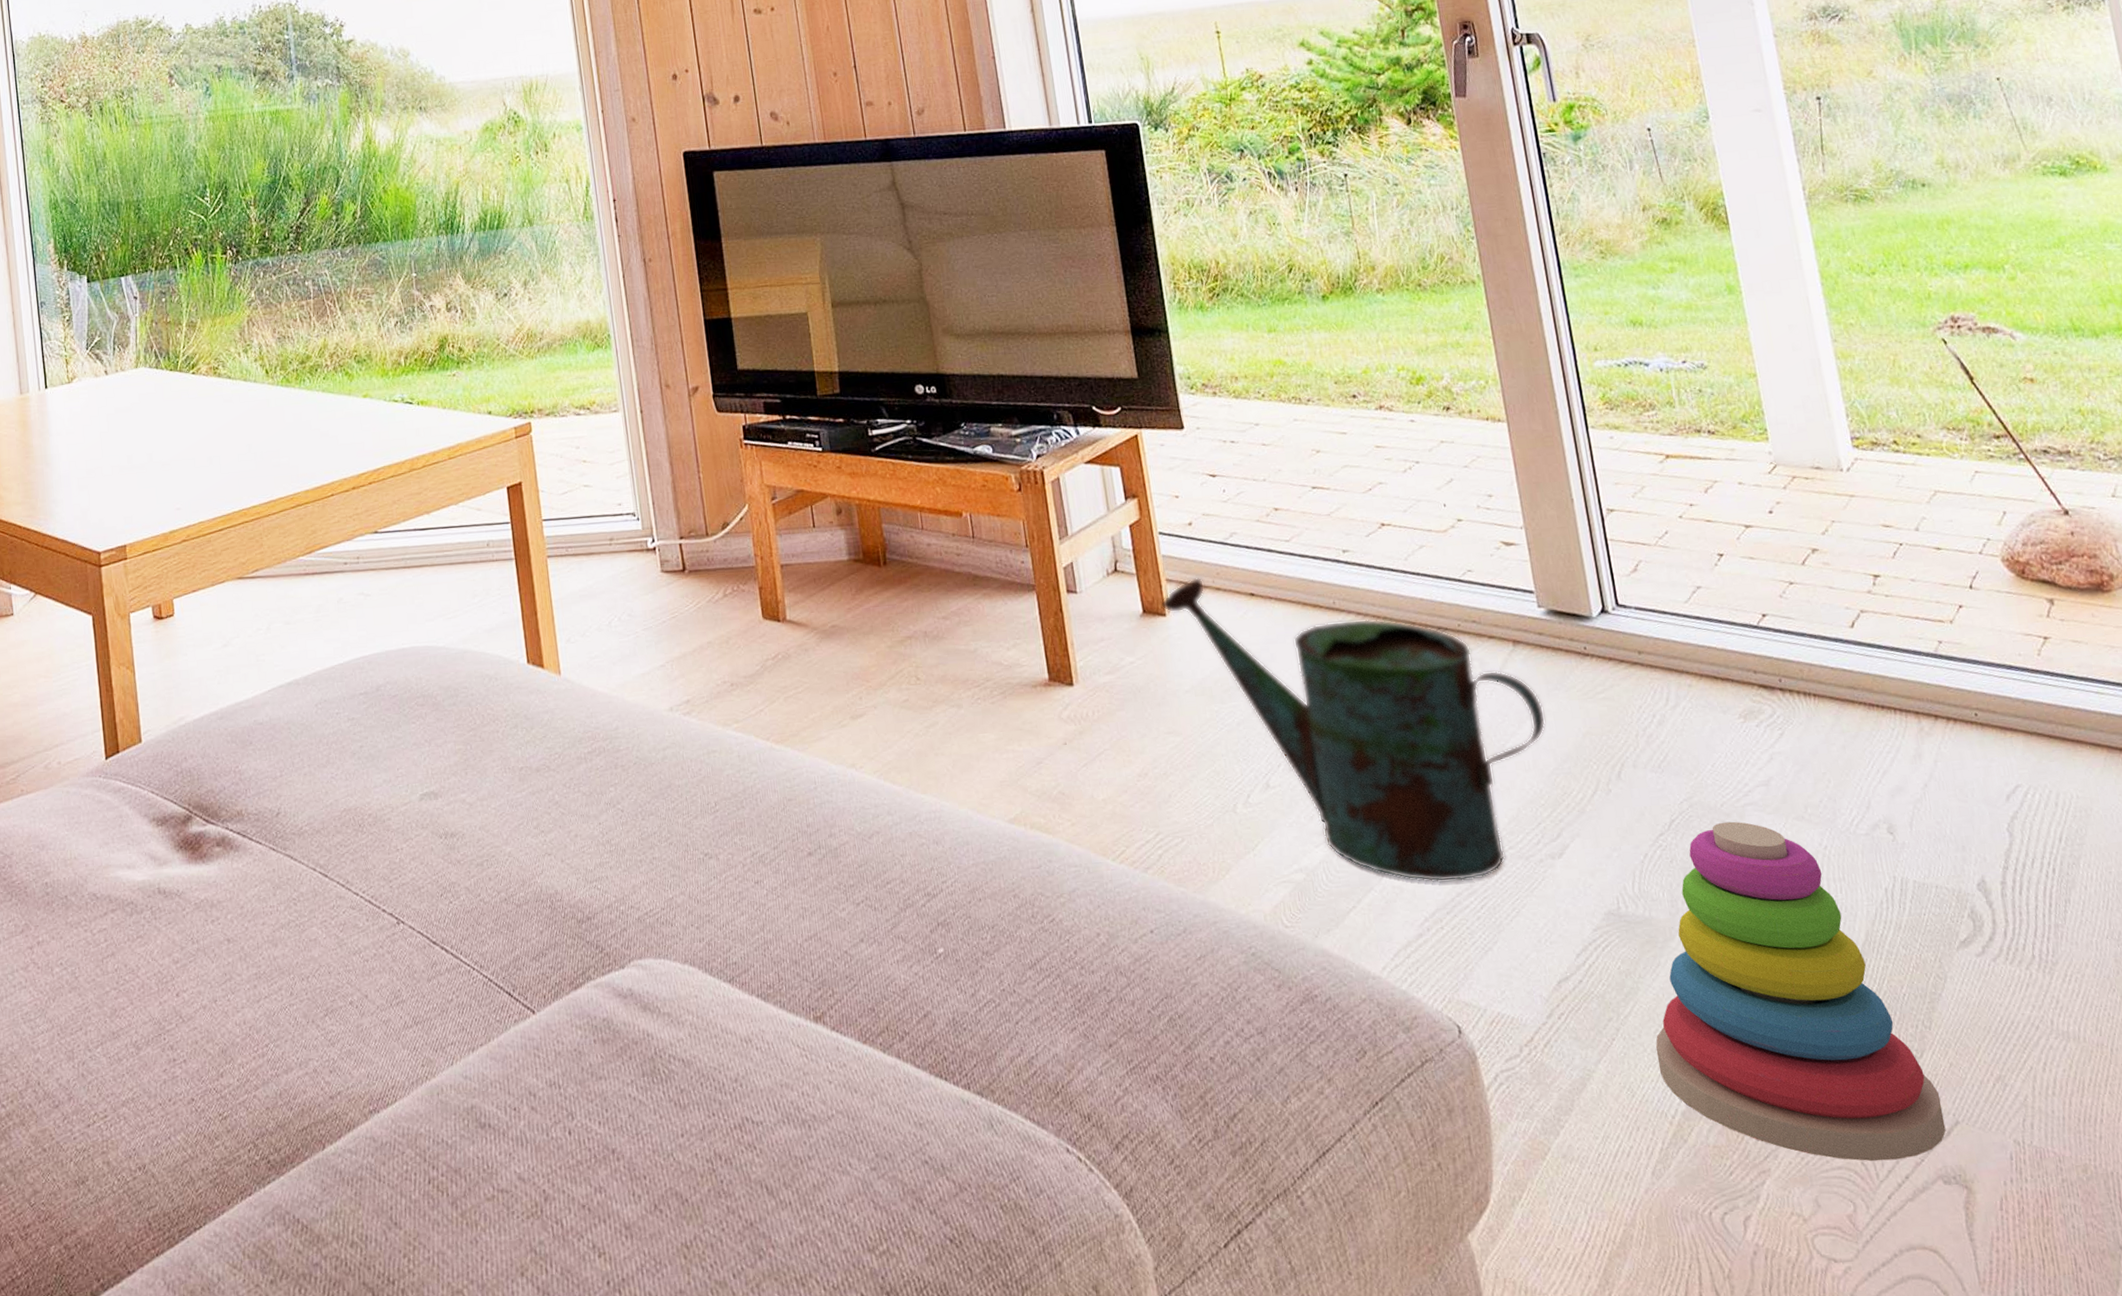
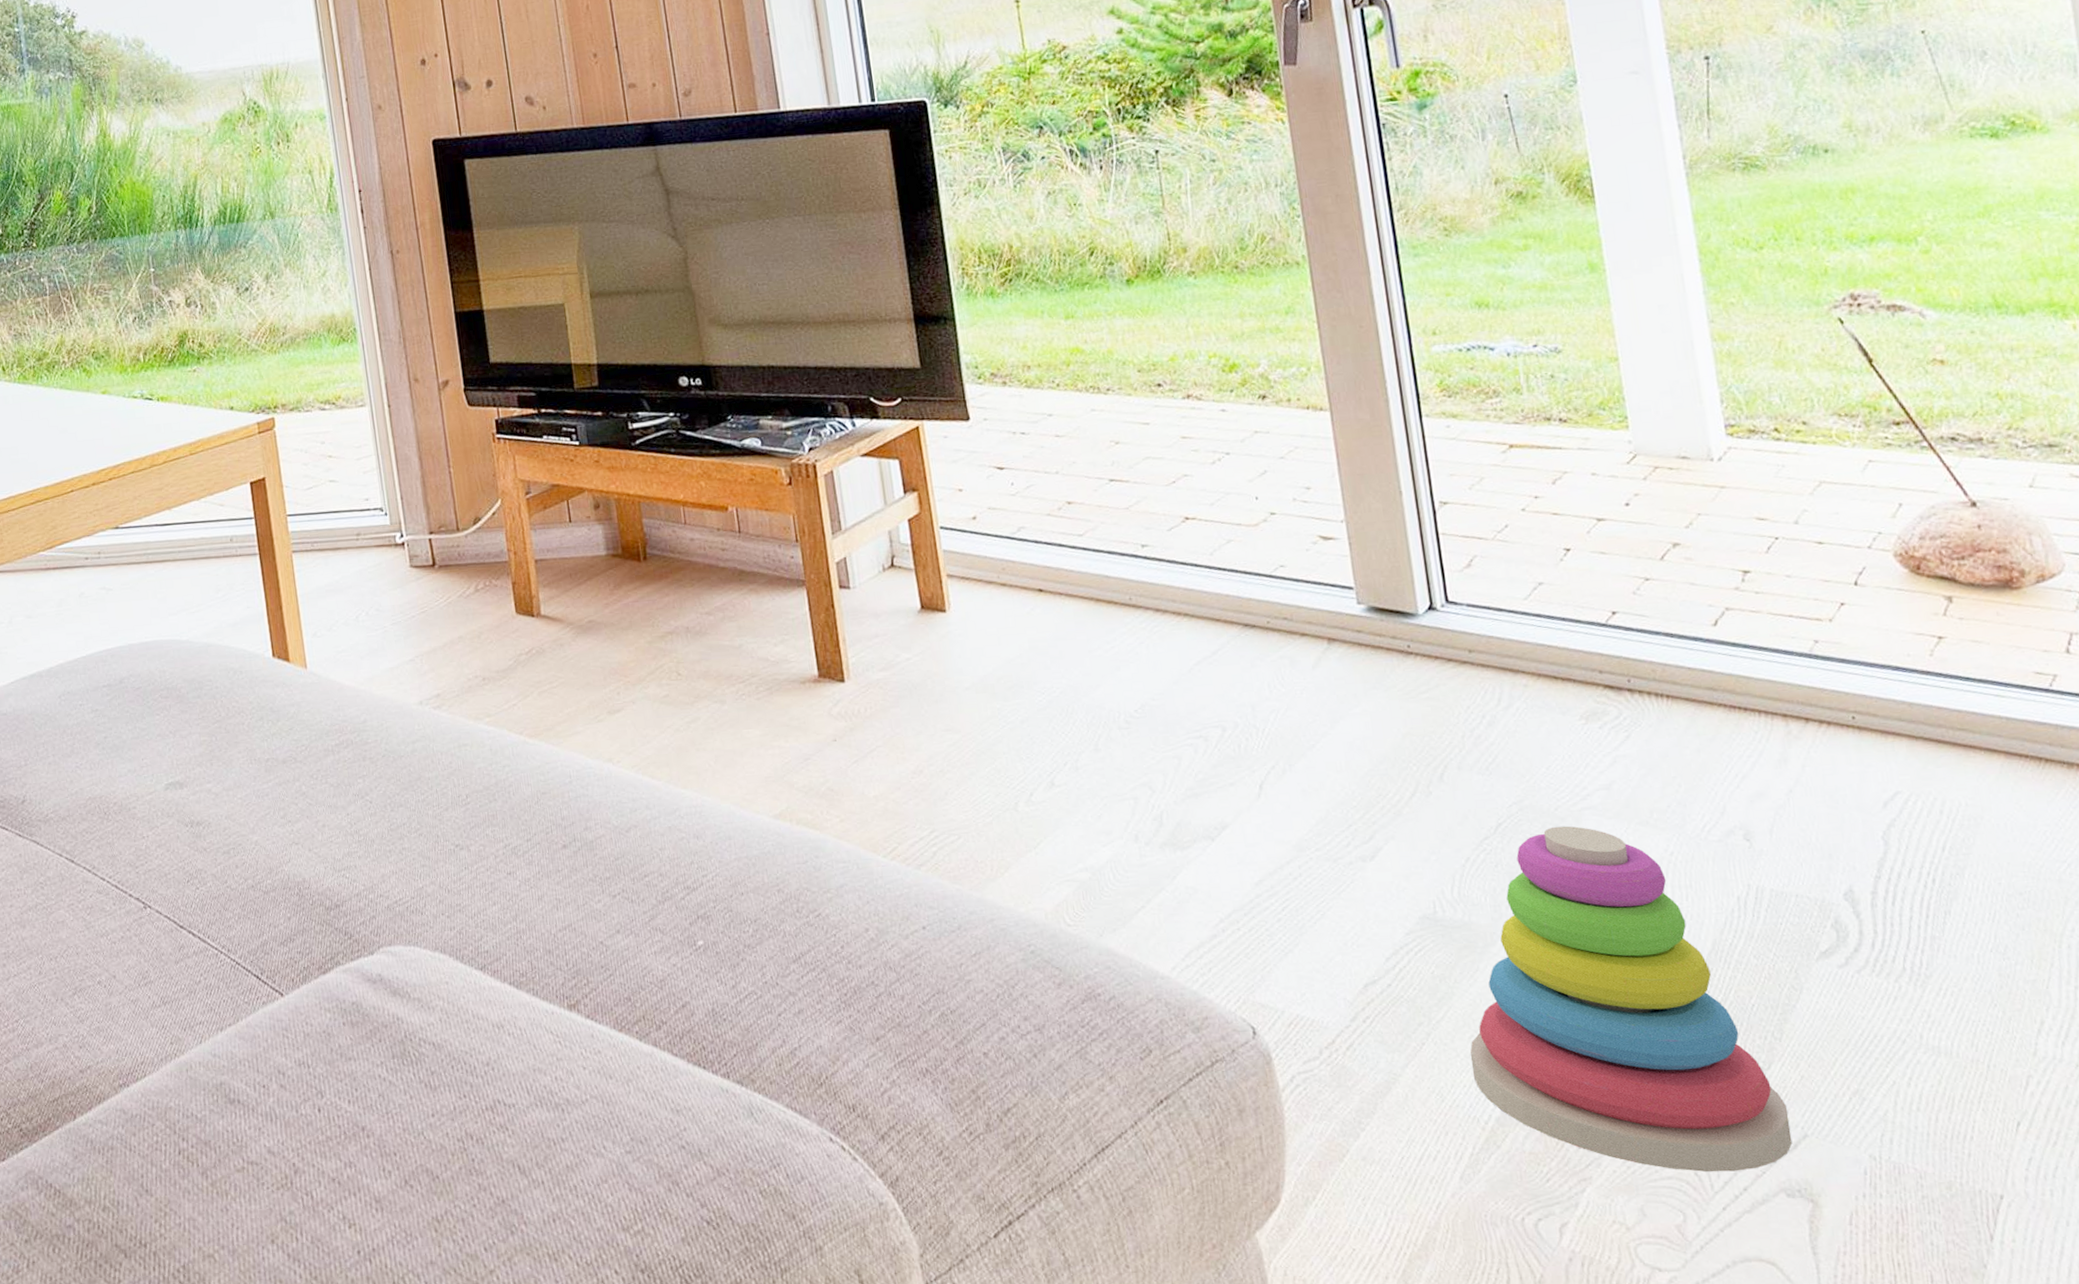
watering can: present [1161,577,1546,883] -> none [940,572,1362,884]

